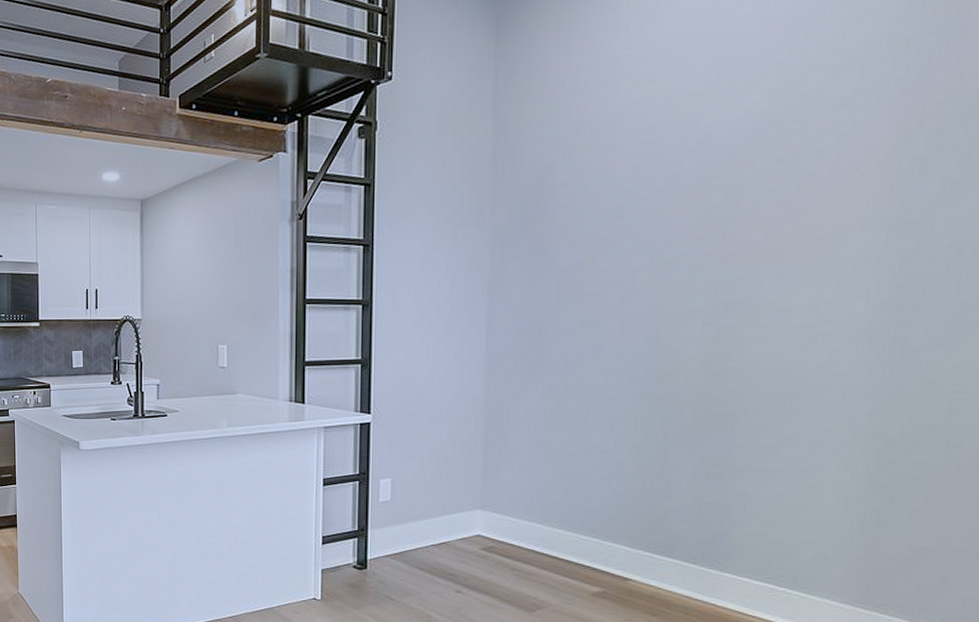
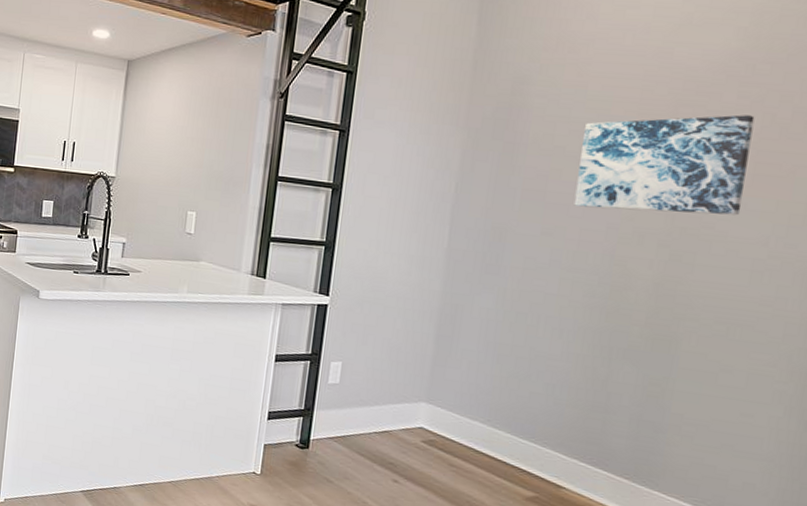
wall art: none [611,179,791,293] -> present [573,115,755,216]

